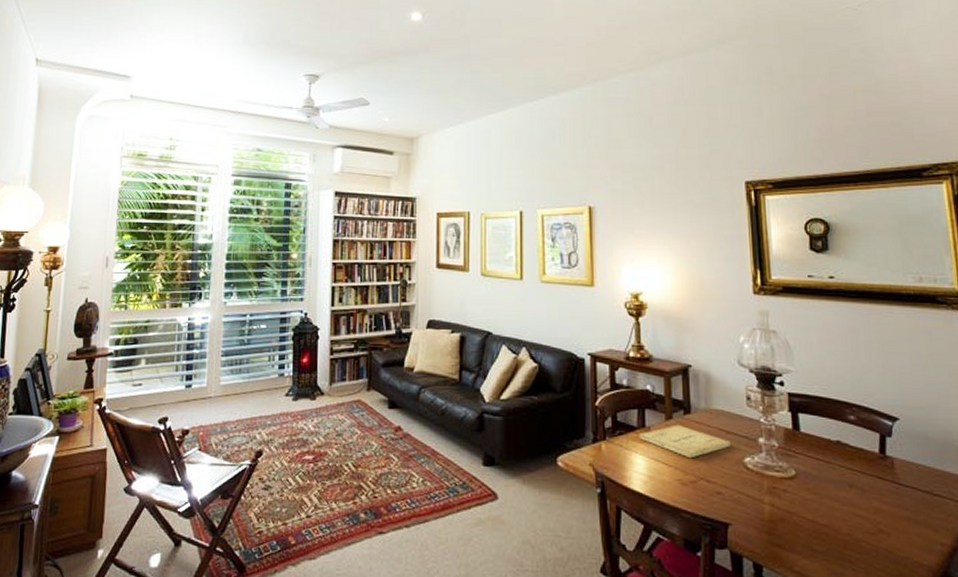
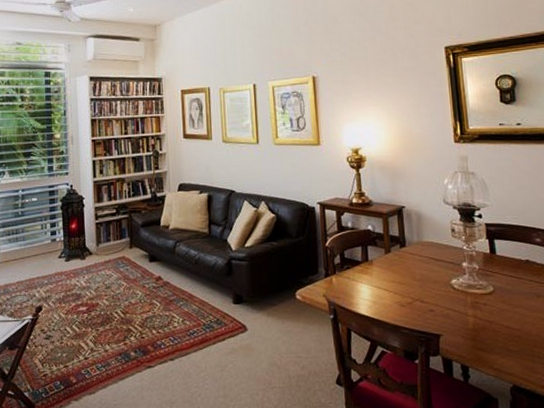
book: present [638,424,730,459] -> none [362,256,440,284]

